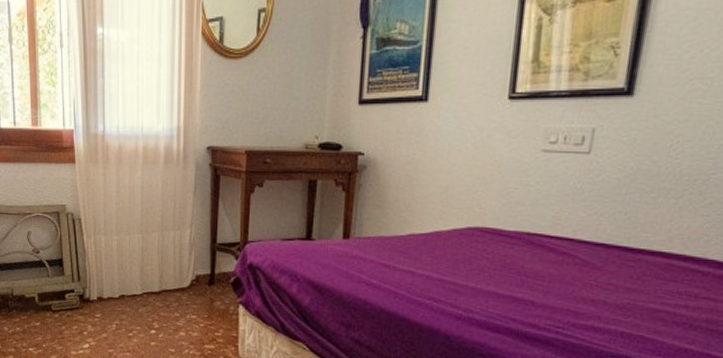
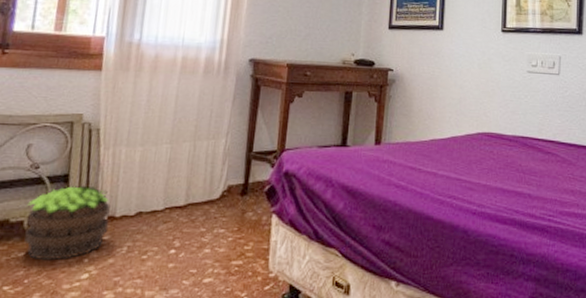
potted plant: none [35,268,99,331] -> present [24,185,113,261]

